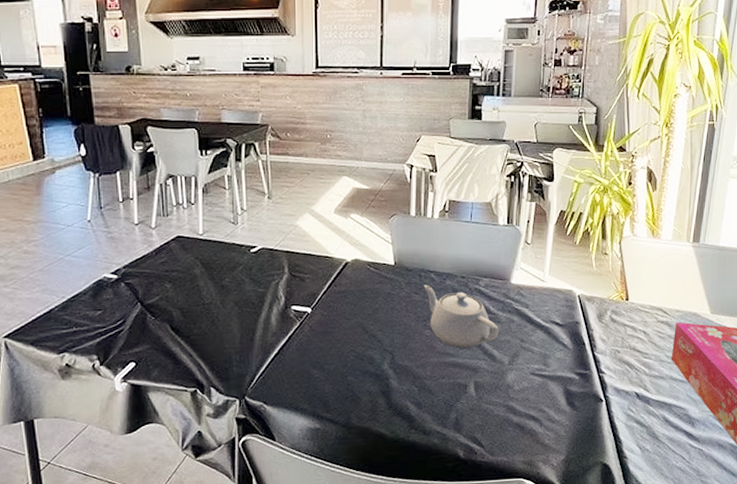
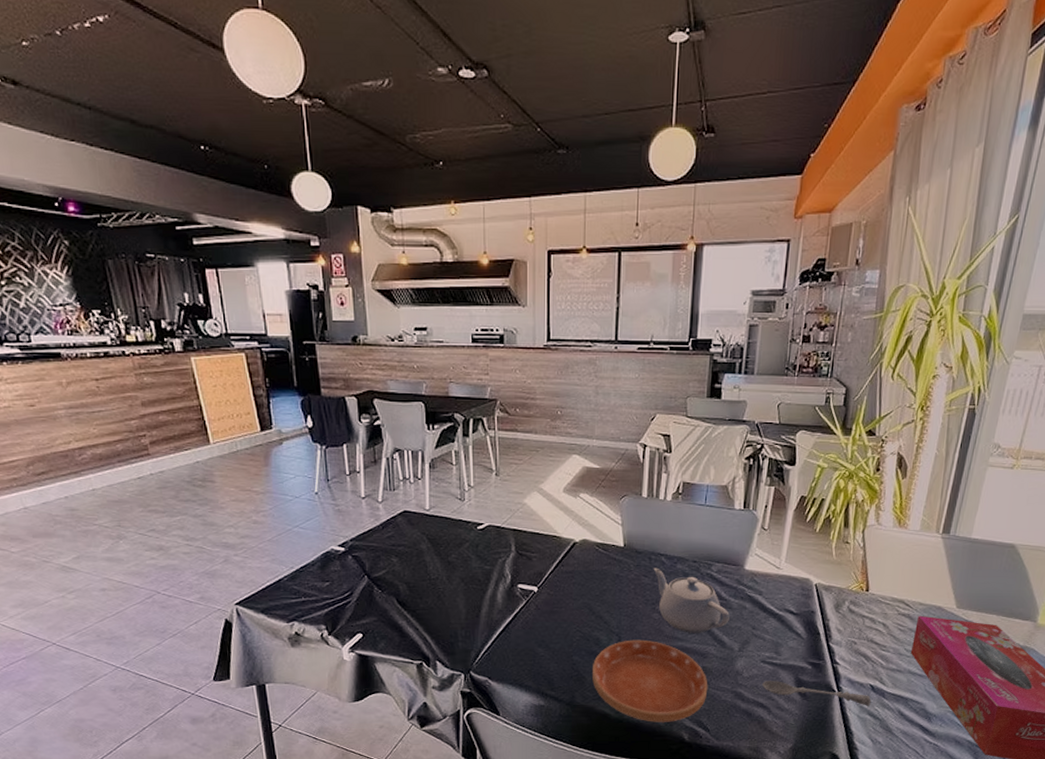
saucer: none [367,357,481,441] -> present [592,639,708,722]
soupspoon: none [533,392,637,414] -> present [762,681,872,706]

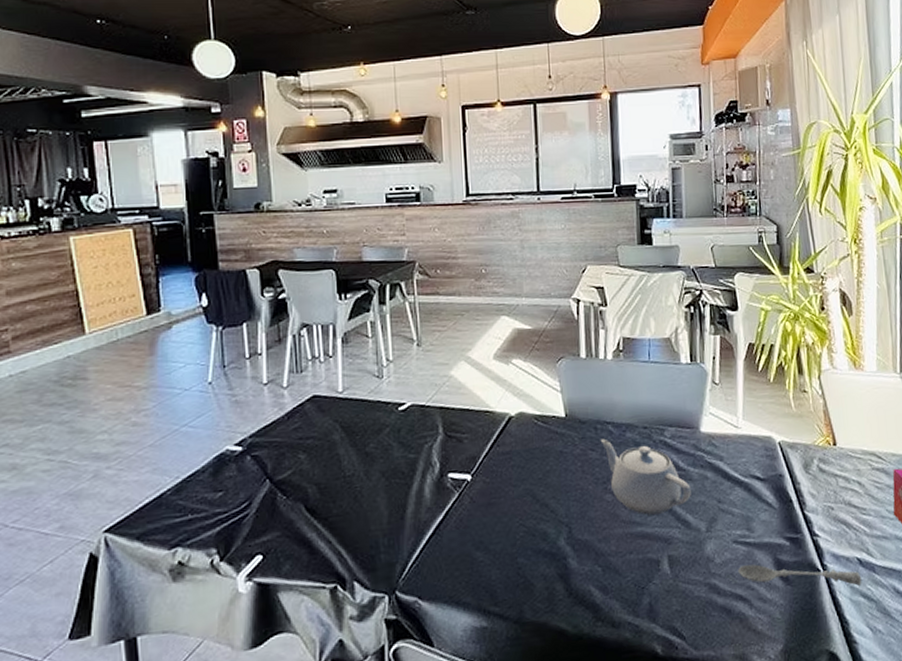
saucer: present [592,639,708,722] -> none [541,528,678,635]

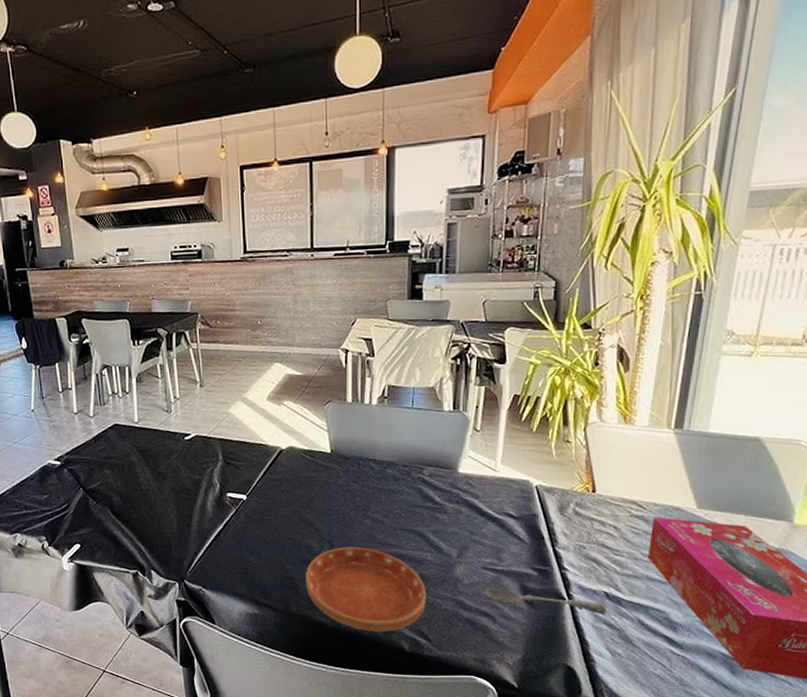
saucer: none [541,528,678,635] -> present [306,546,427,632]
teapot: present [600,438,691,515] -> none [362,473,445,539]

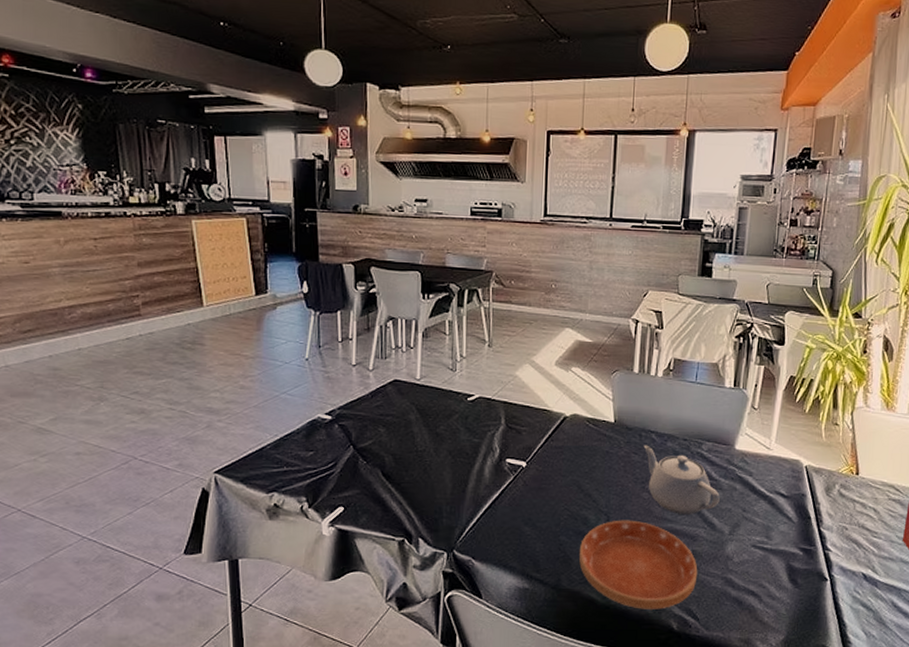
teapot: none [362,473,445,539] -> present [643,445,720,515]
soupspoon: present [485,588,607,615] -> none [753,567,864,596]

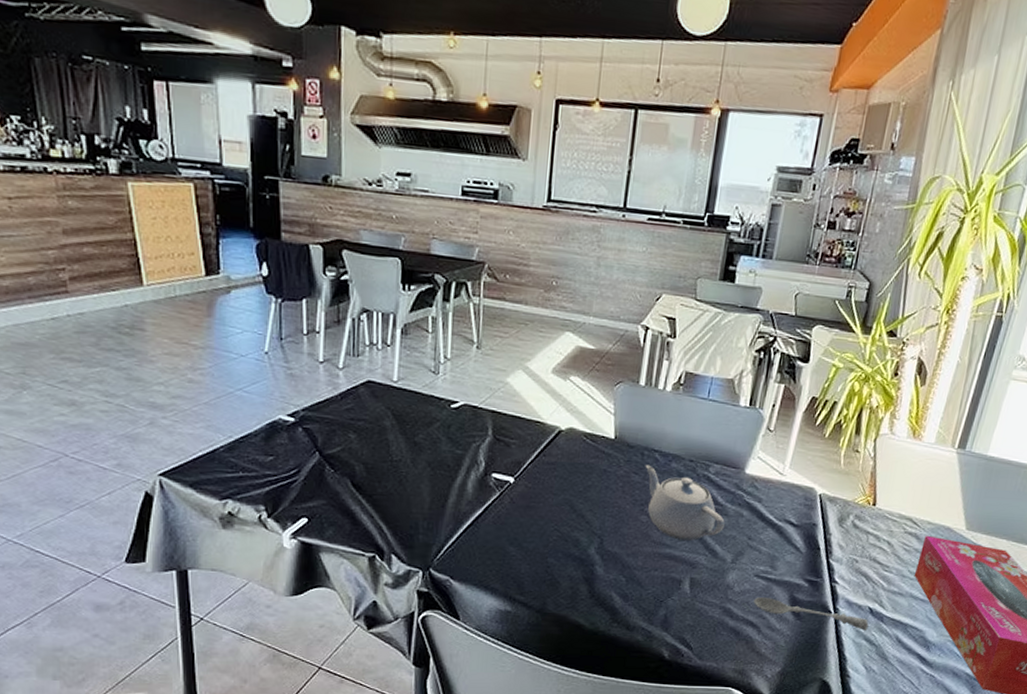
saucer: present [579,520,698,610] -> none [567,543,695,637]
soupspoon: none [753,567,864,596] -> present [754,597,869,631]

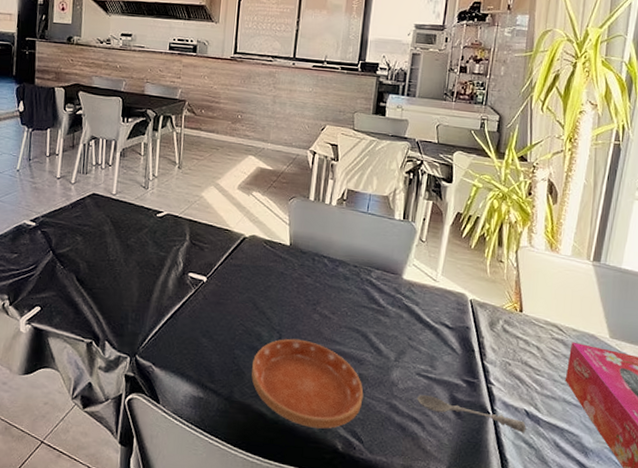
saucer: none [567,543,695,637] -> present [251,338,364,429]
teapot: present [645,464,725,541] -> none [316,268,387,339]

